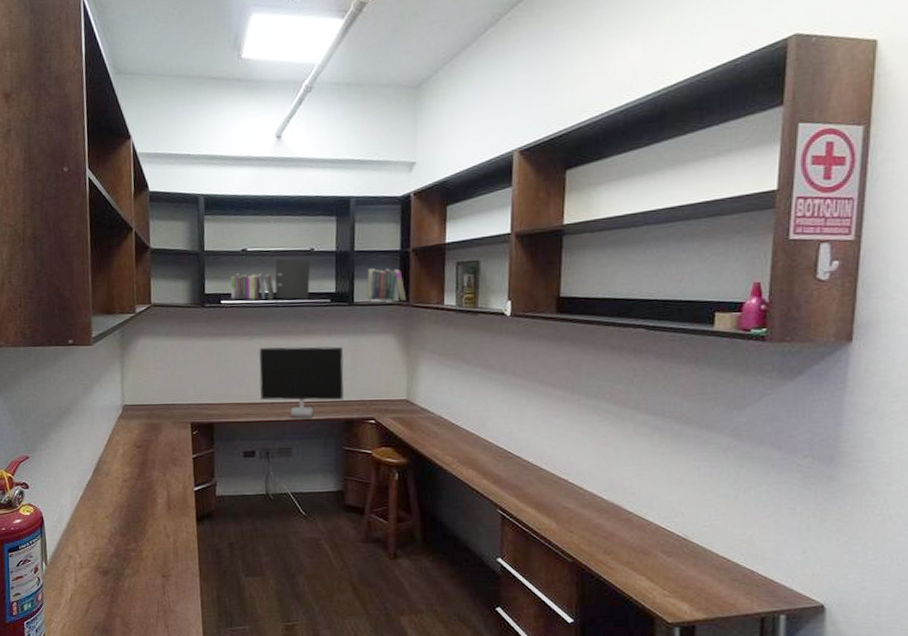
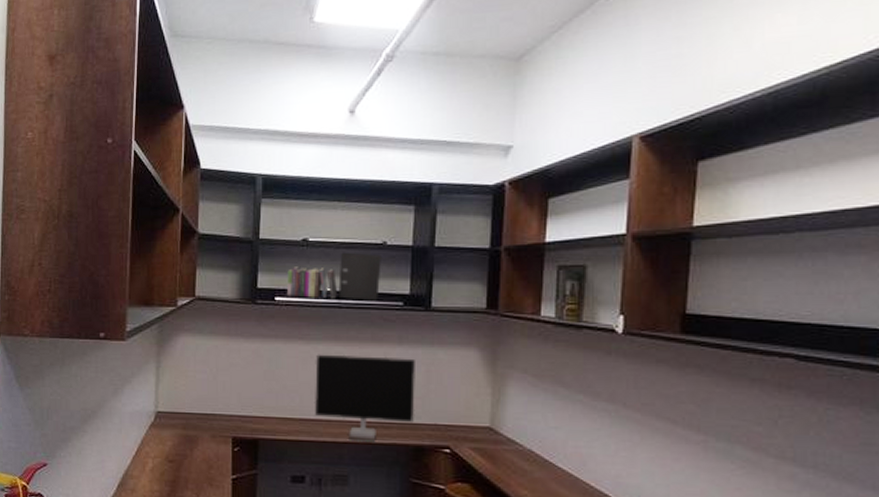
books: present [366,267,407,302] -> none [447,267,495,310]

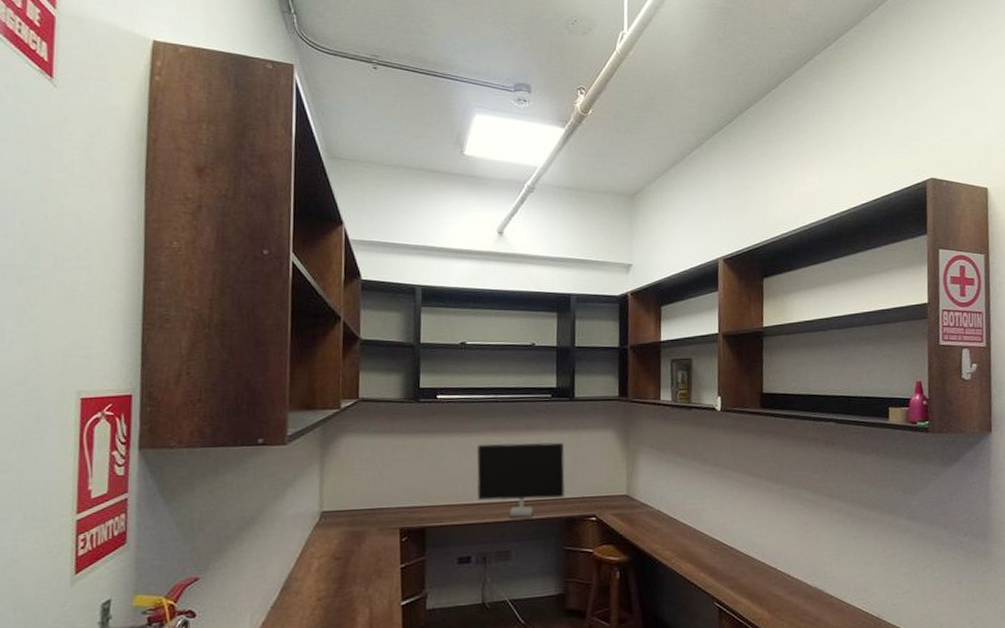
books: present [286,266,338,299] -> none [447,367,495,395]
binder: present [338,252,381,301] -> none [494,353,531,395]

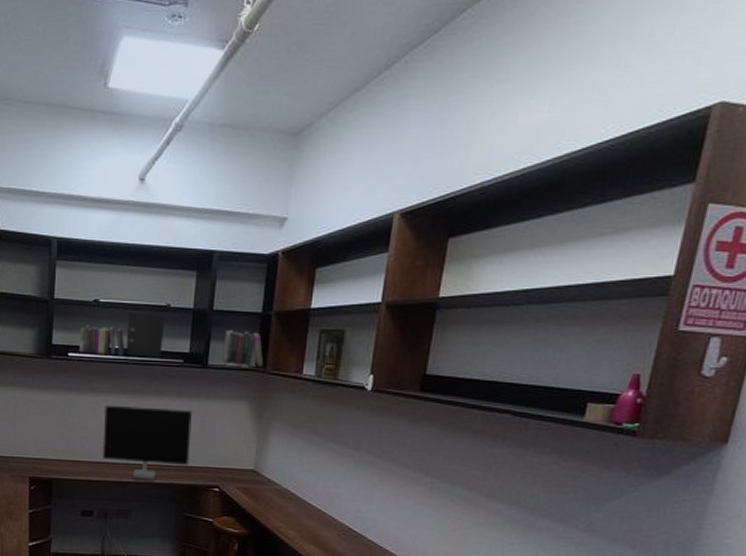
books: none [447,367,495,395] -> present [78,325,126,356]
binder: none [494,353,531,395] -> present [126,313,165,358]
books: none [587,363,626,397] -> present [222,329,264,368]

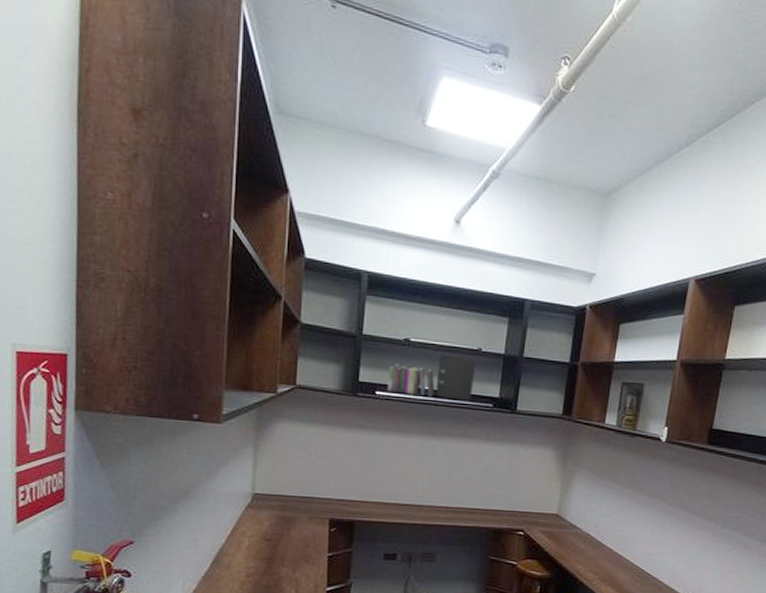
monitor: present [102,405,192,482] -> none [408,446,500,525]
books: present [222,329,264,368] -> none [530,376,570,416]

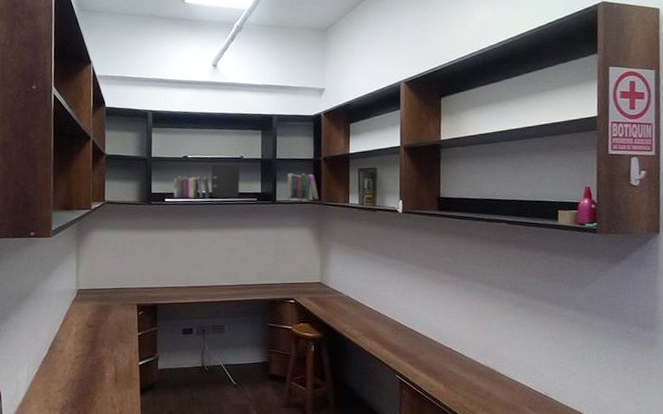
books: none [530,376,570,416] -> present [286,172,319,201]

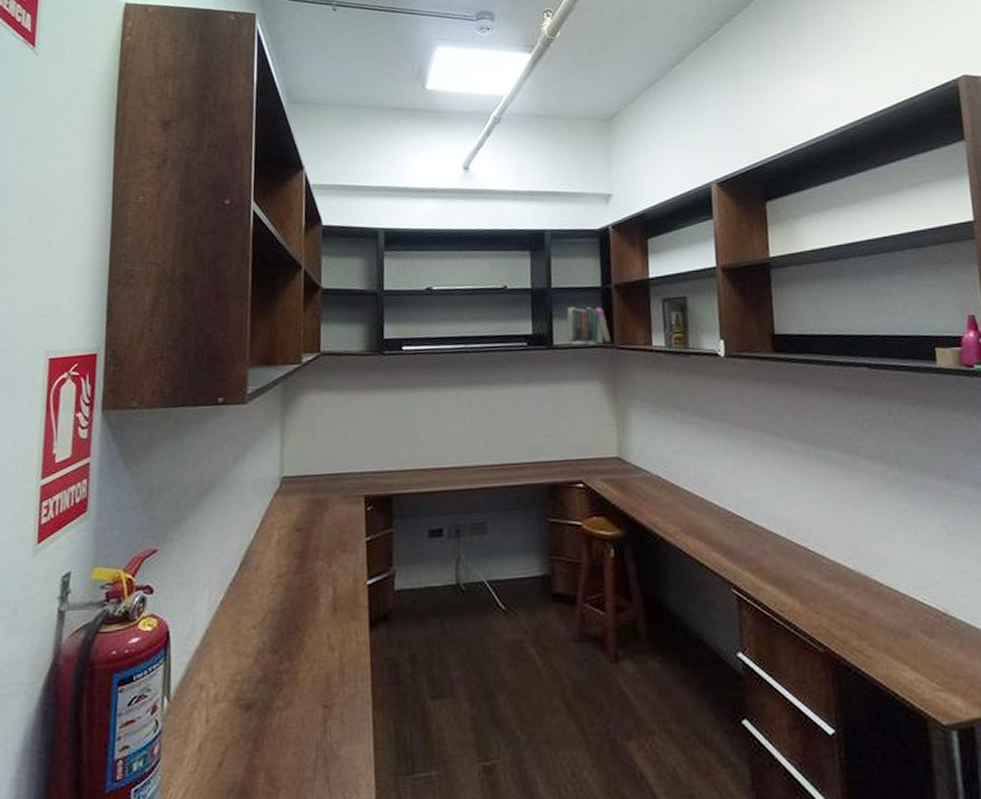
books: present [173,176,211,199] -> none [413,314,465,346]
binder: present [210,164,240,199] -> none [464,298,504,344]

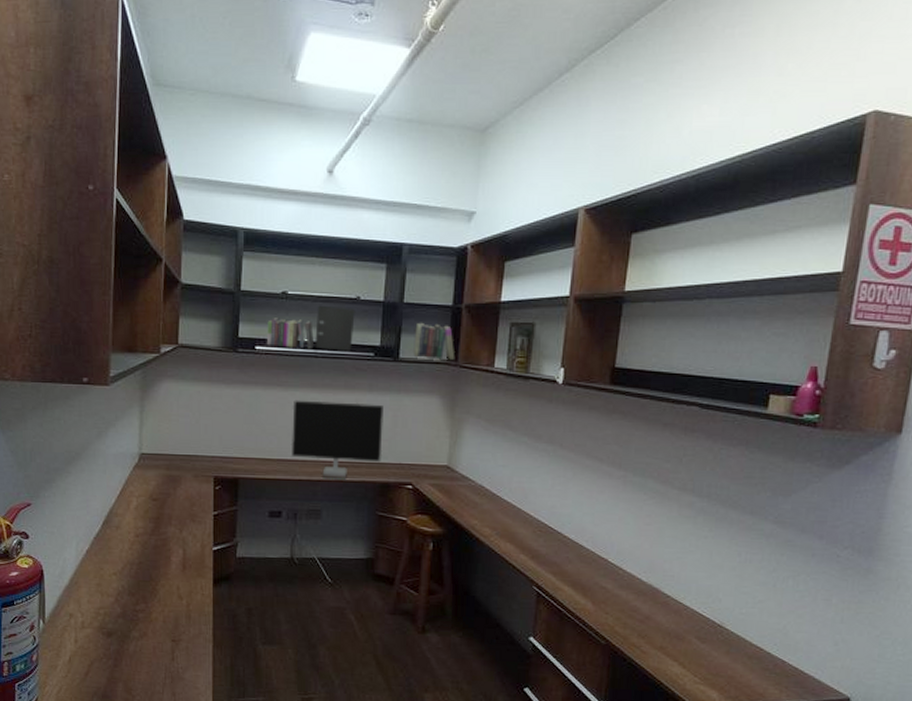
books: none [413,314,465,346] -> present [266,318,315,349]
monitor: none [445,396,547,485] -> present [291,400,383,480]
binder: none [464,298,504,344] -> present [315,305,355,351]

